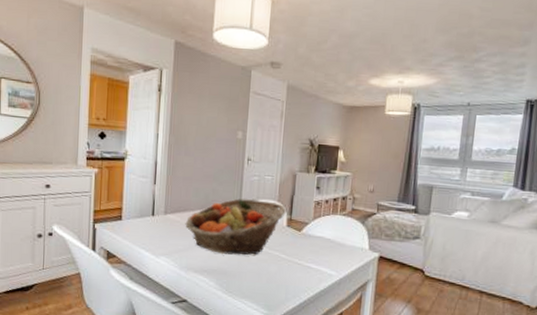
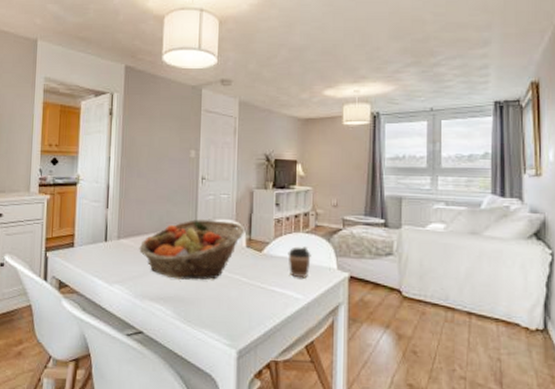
coffee cup: none [324,228,346,256] -> present [288,246,311,277]

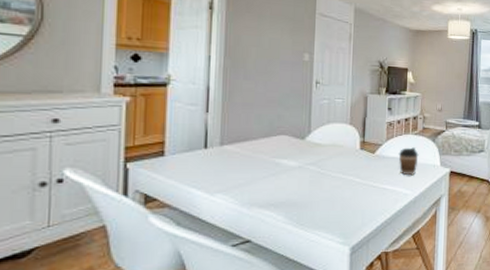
fruit basket: present [139,218,245,280] -> none [246,122,359,184]

